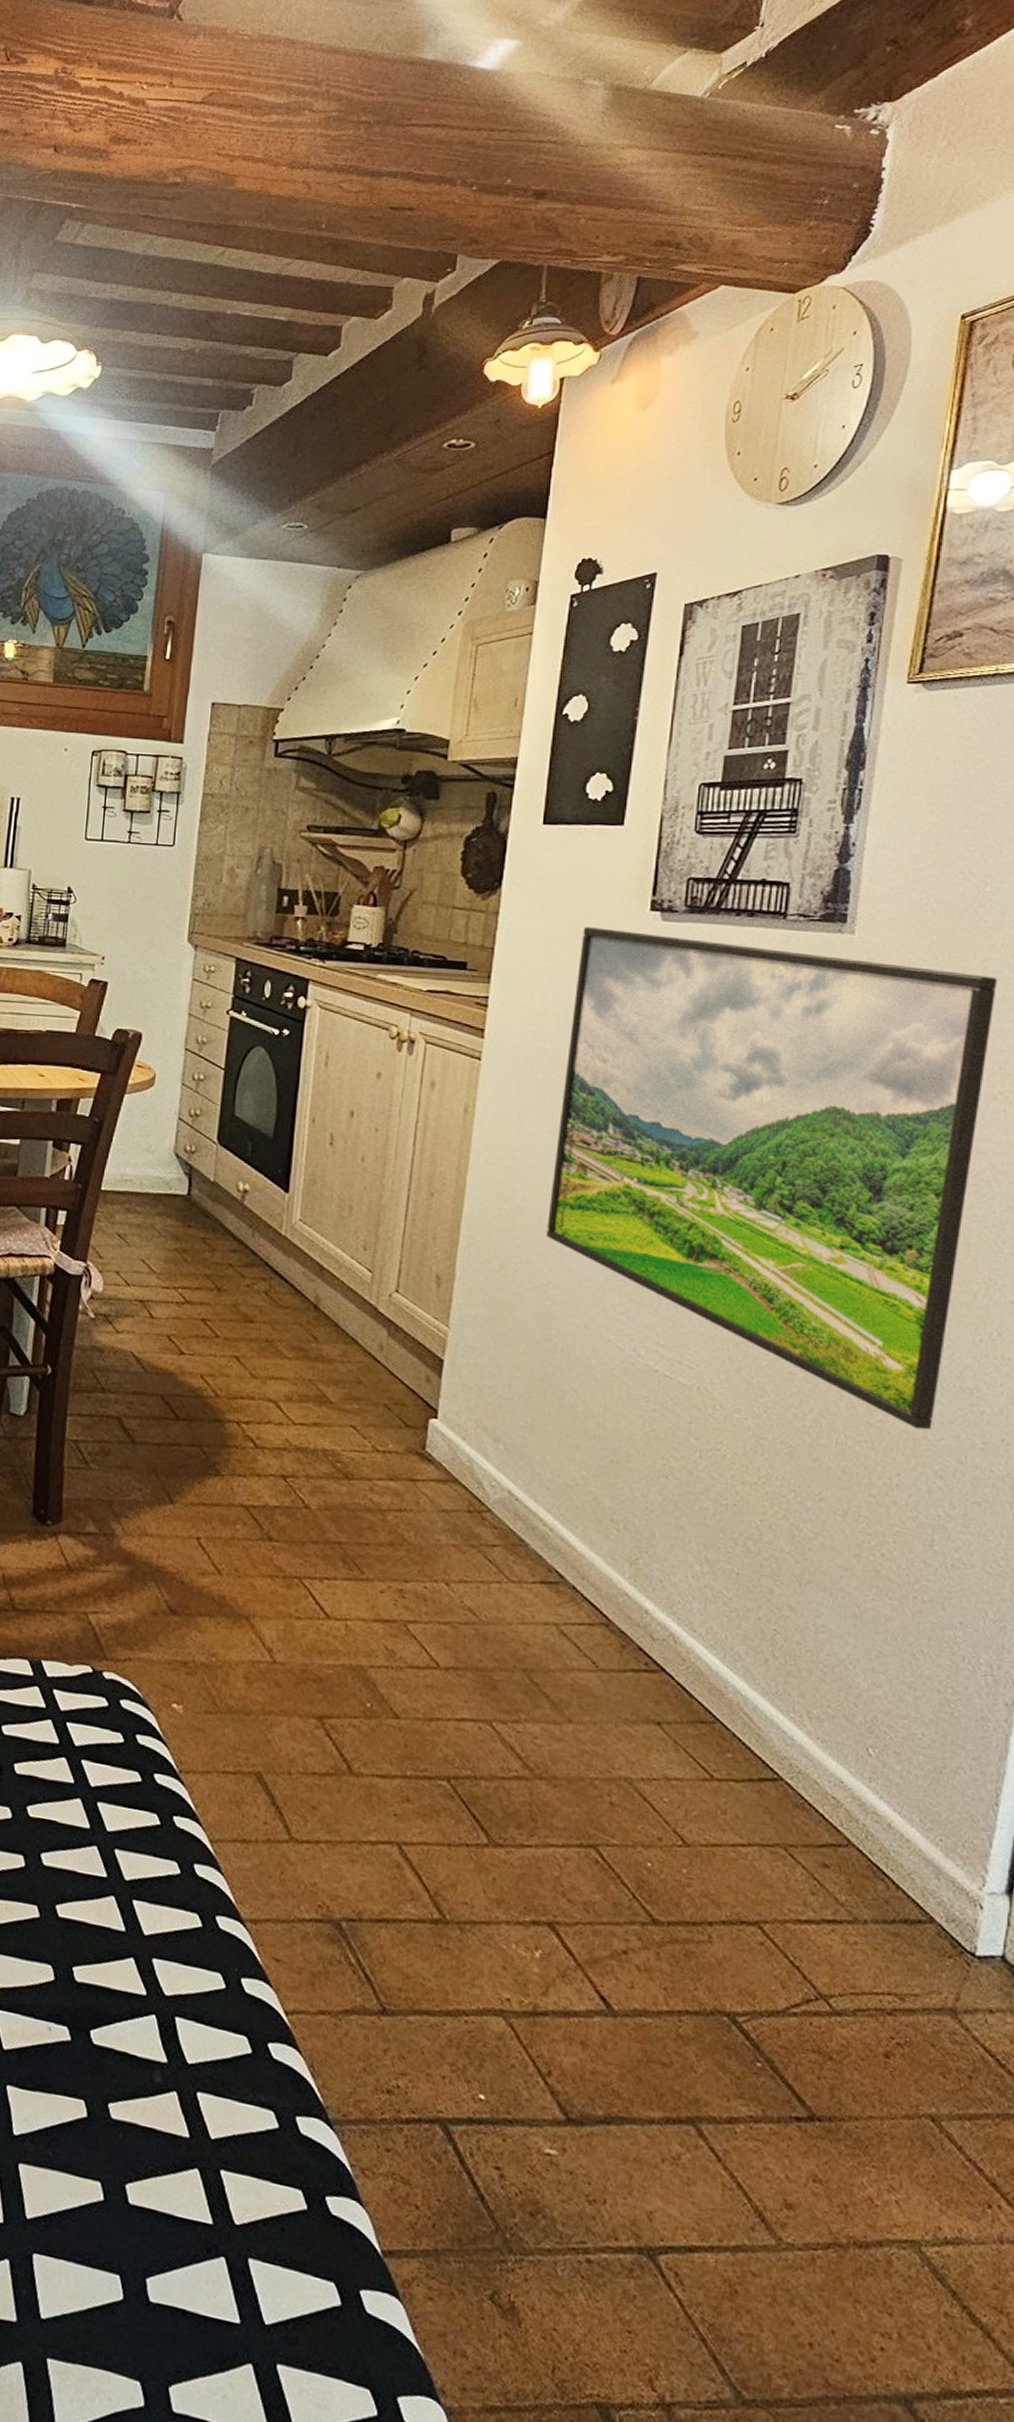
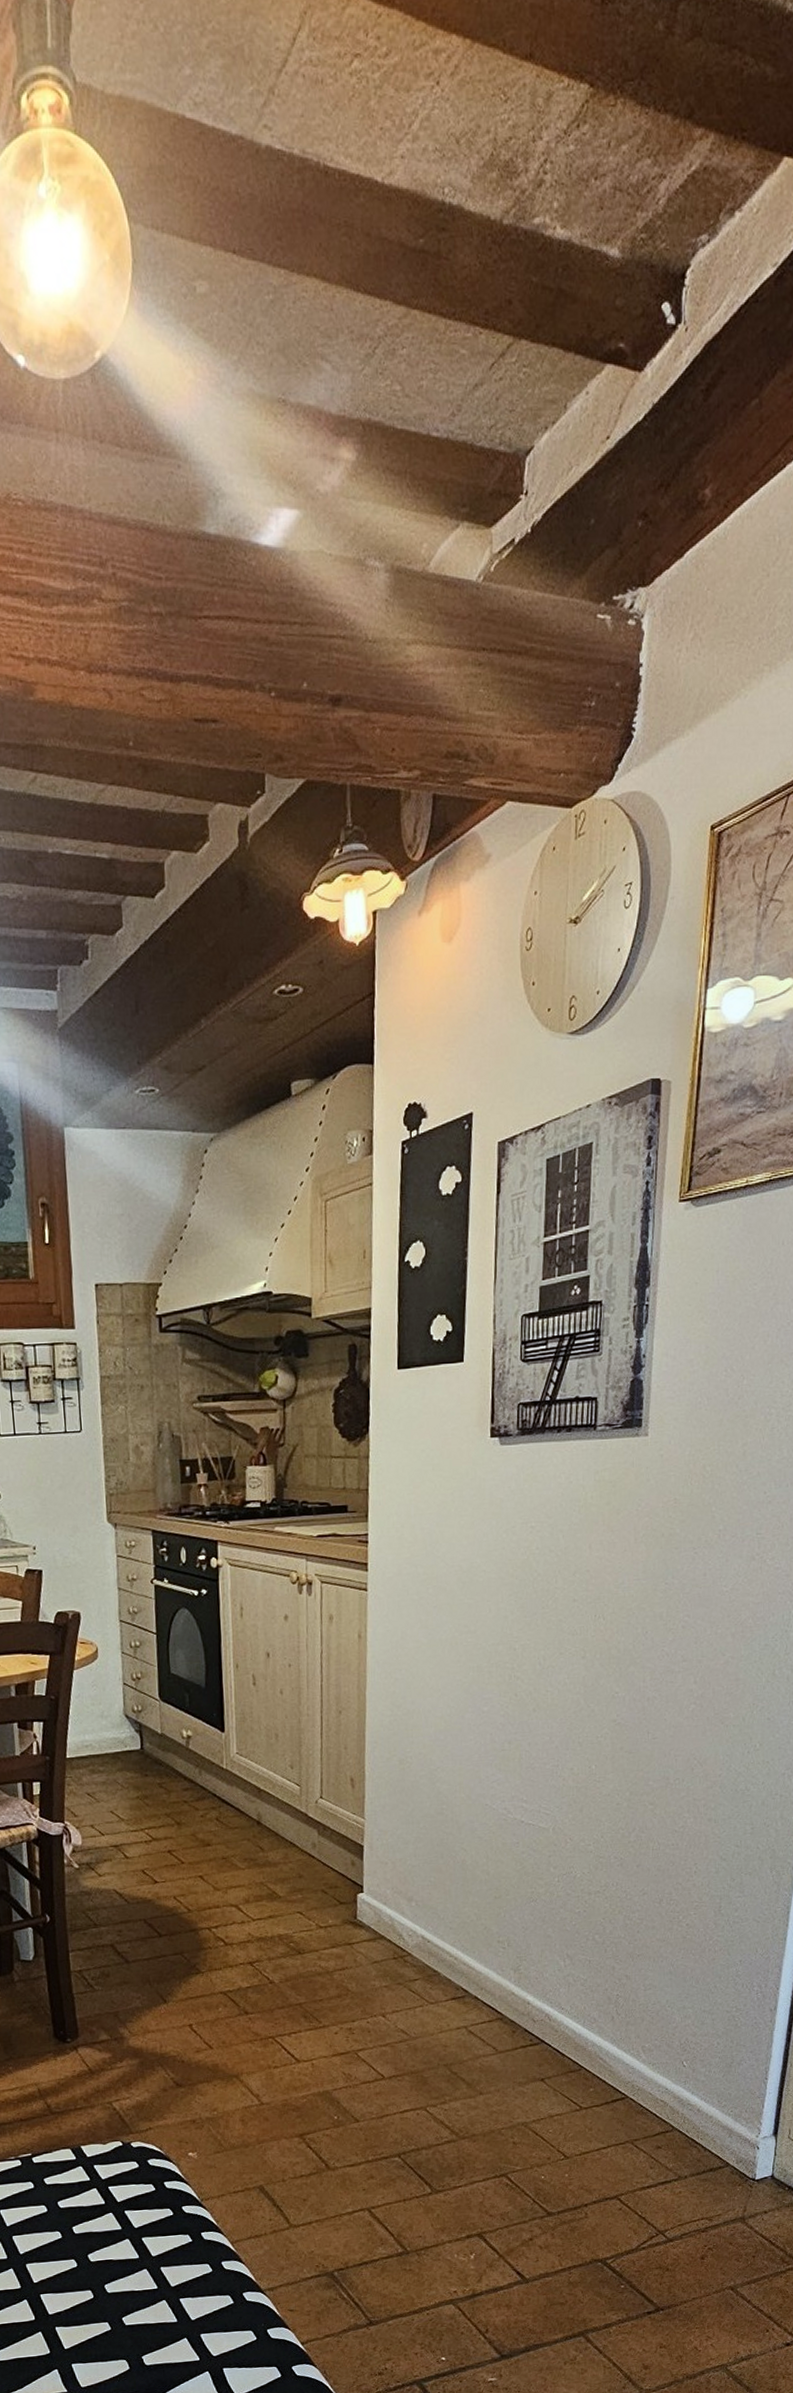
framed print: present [547,927,997,1430] -> none [432,1457,753,1828]

